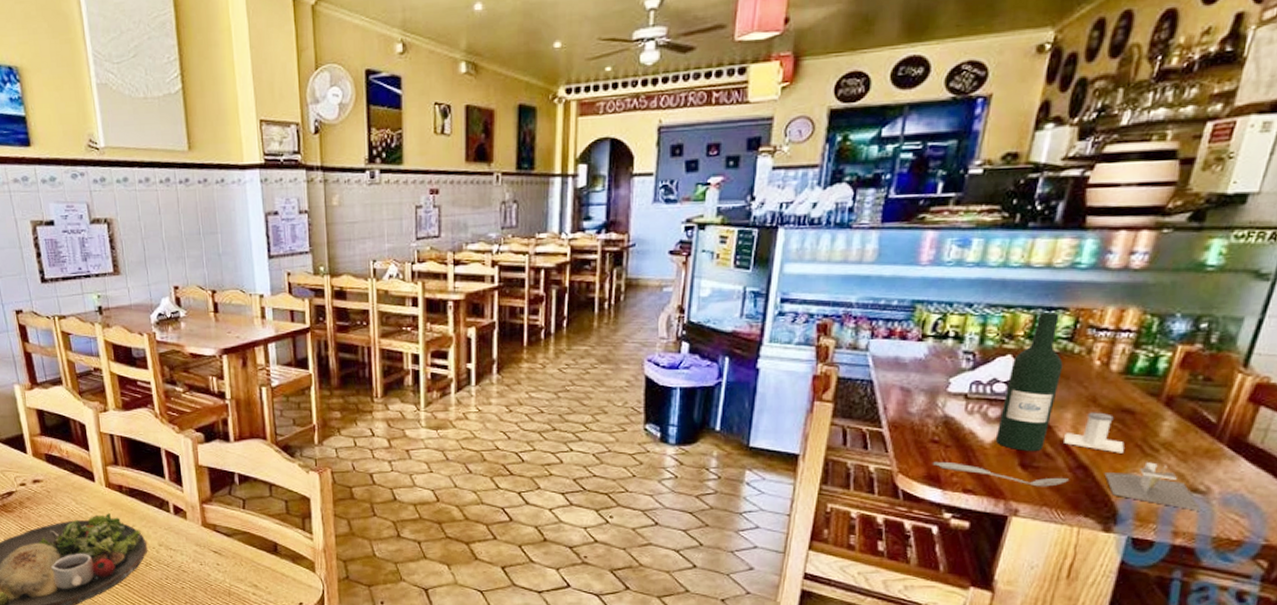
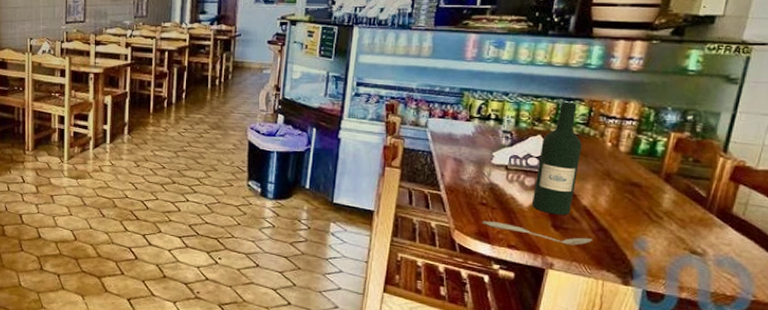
salt shaker: present [1064,412,1124,453] -> none [587,184,635,219]
utensil holder: present [1104,462,1202,511] -> none [620,227,701,270]

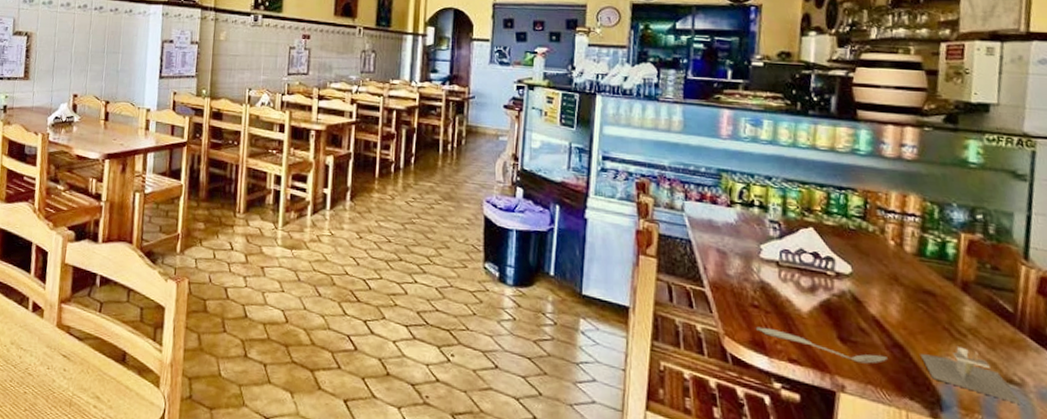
wine bottle: present [531,102,582,216] -> none [811,191,862,326]
utensil holder: none [620,227,701,270] -> present [920,347,1022,404]

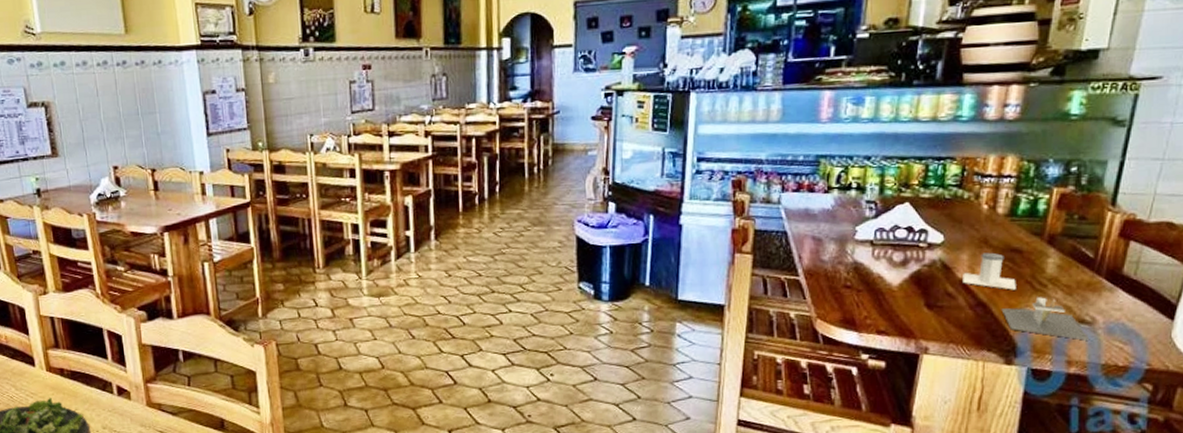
spoon: present [755,326,887,364] -> none [846,305,970,325]
salt shaker: none [875,290,934,335] -> present [963,252,1016,290]

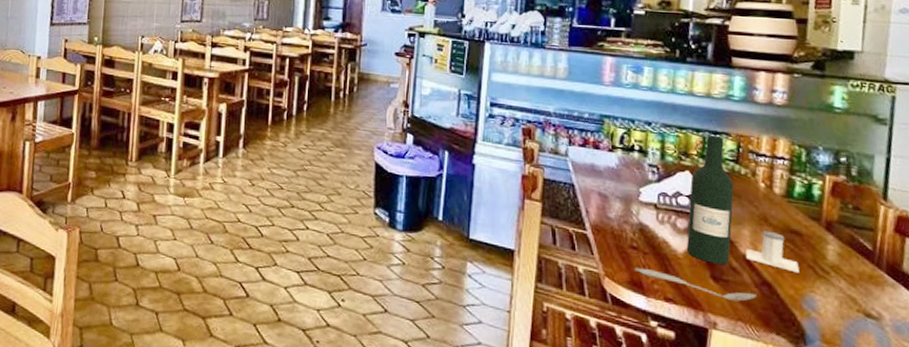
spoon: none [846,305,970,325] -> present [633,267,756,302]
wine bottle: none [901,162,955,293] -> present [686,136,734,266]
utensil holder: present [1001,297,1090,341] -> none [786,284,879,337]

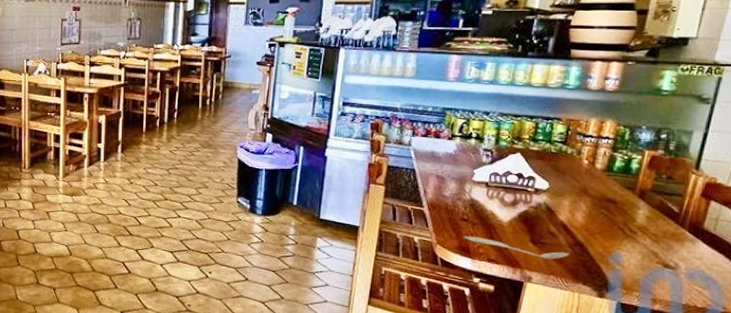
wine bottle: present [686,136,734,266] -> none [511,121,560,231]
salt shaker: present [746,230,799,273] -> none [564,200,610,234]

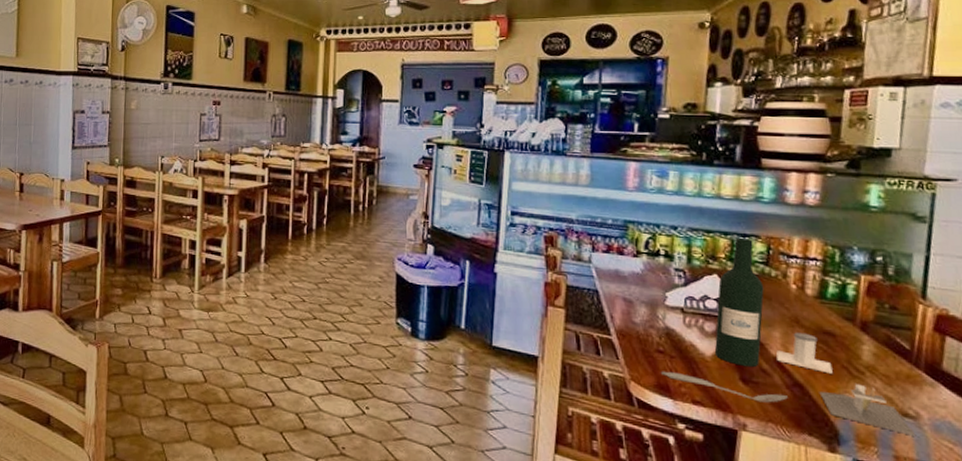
wine bottle: none [511,121,560,231] -> present [714,239,764,368]
salt shaker: none [564,200,610,234] -> present [776,332,833,374]
utensil holder: none [596,242,673,283] -> present [819,384,917,436]

